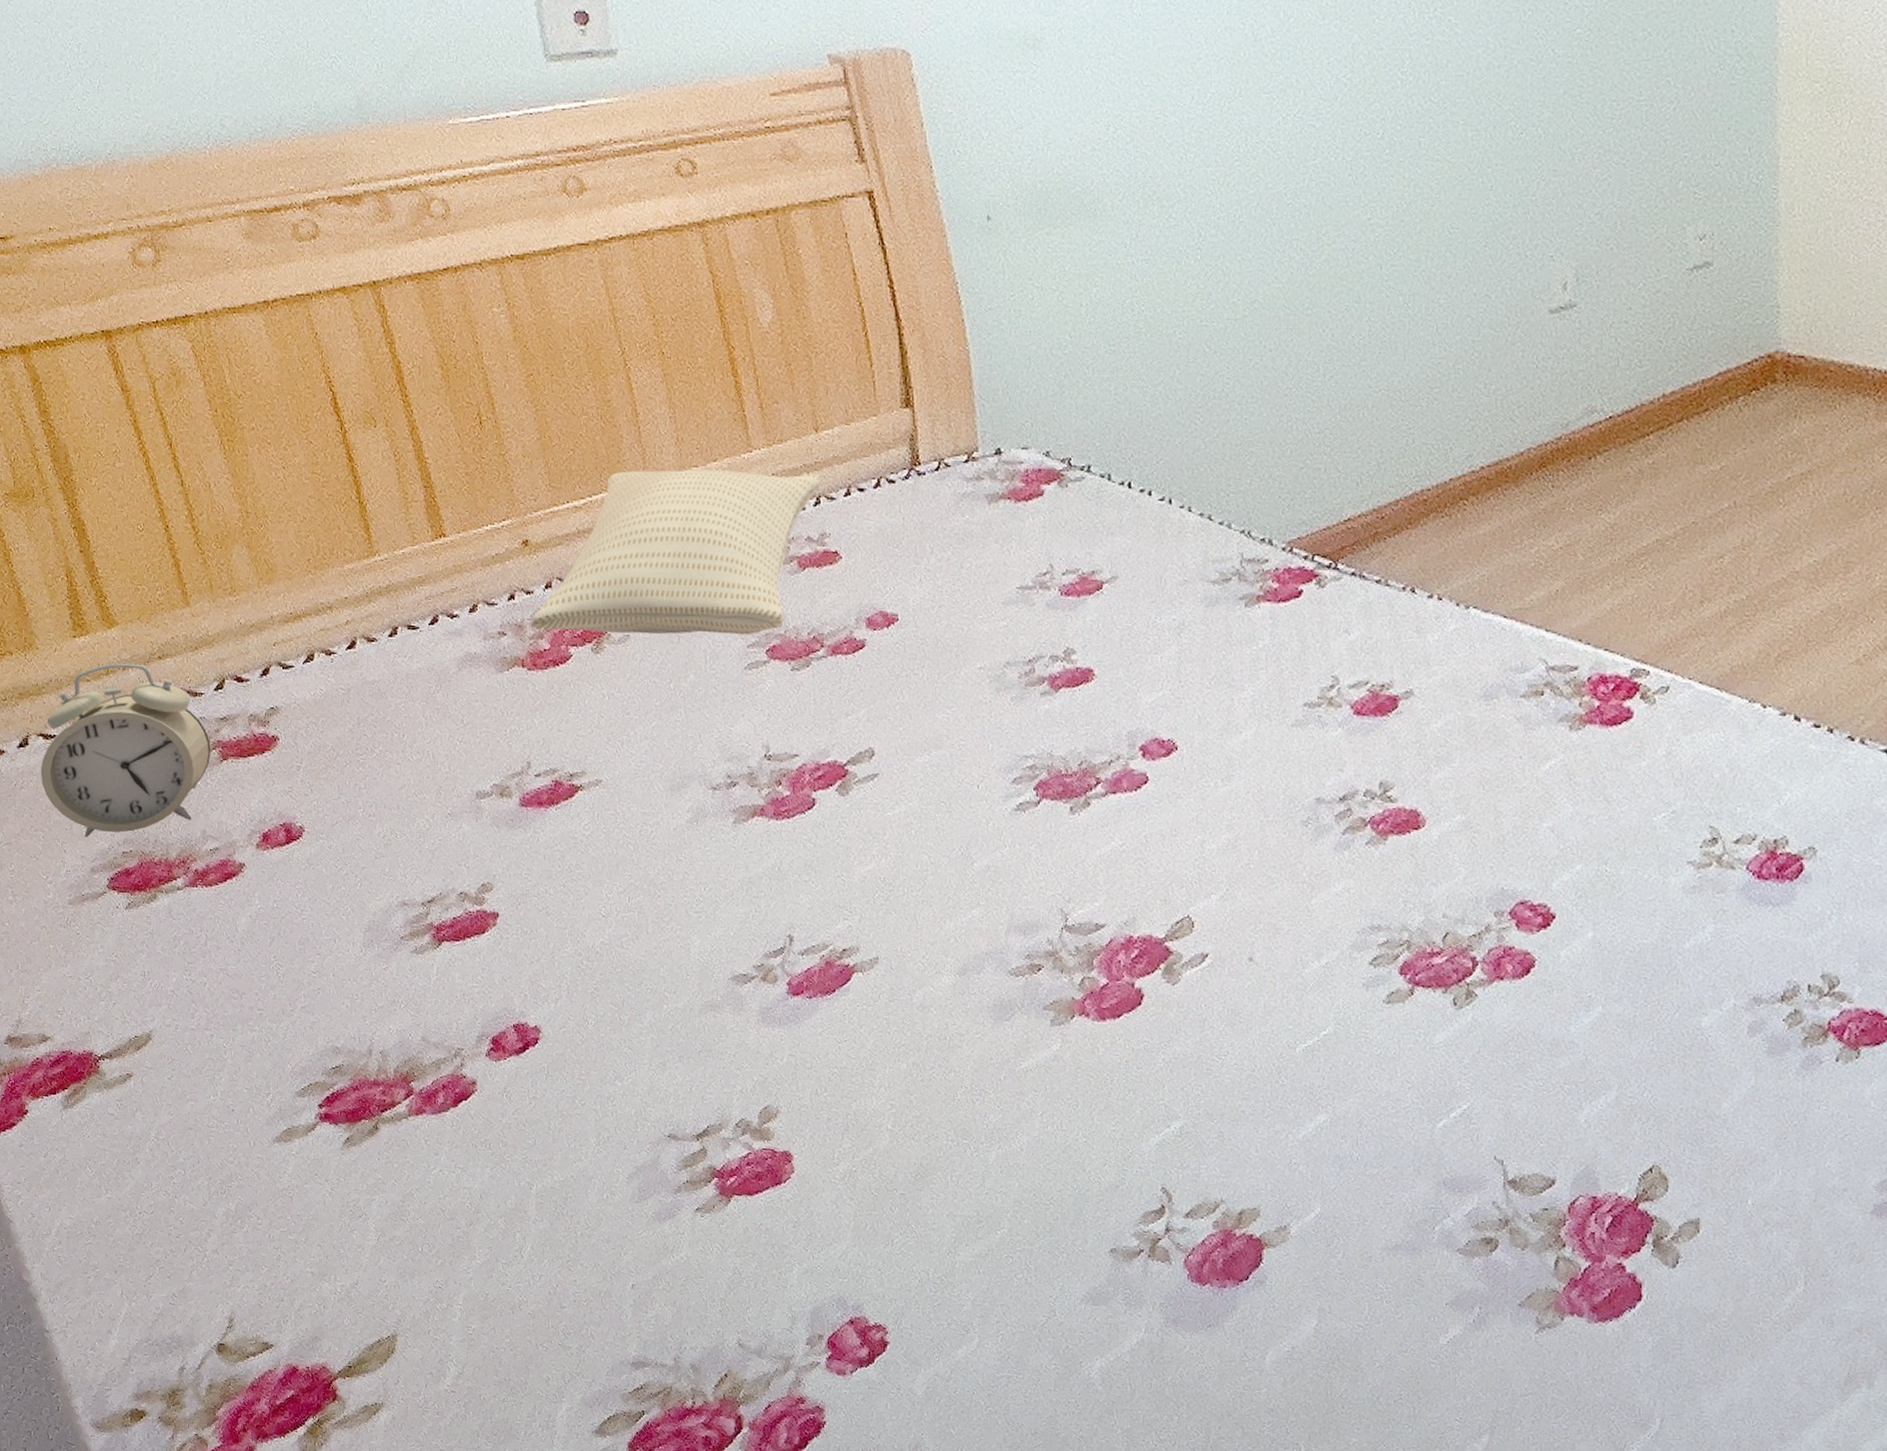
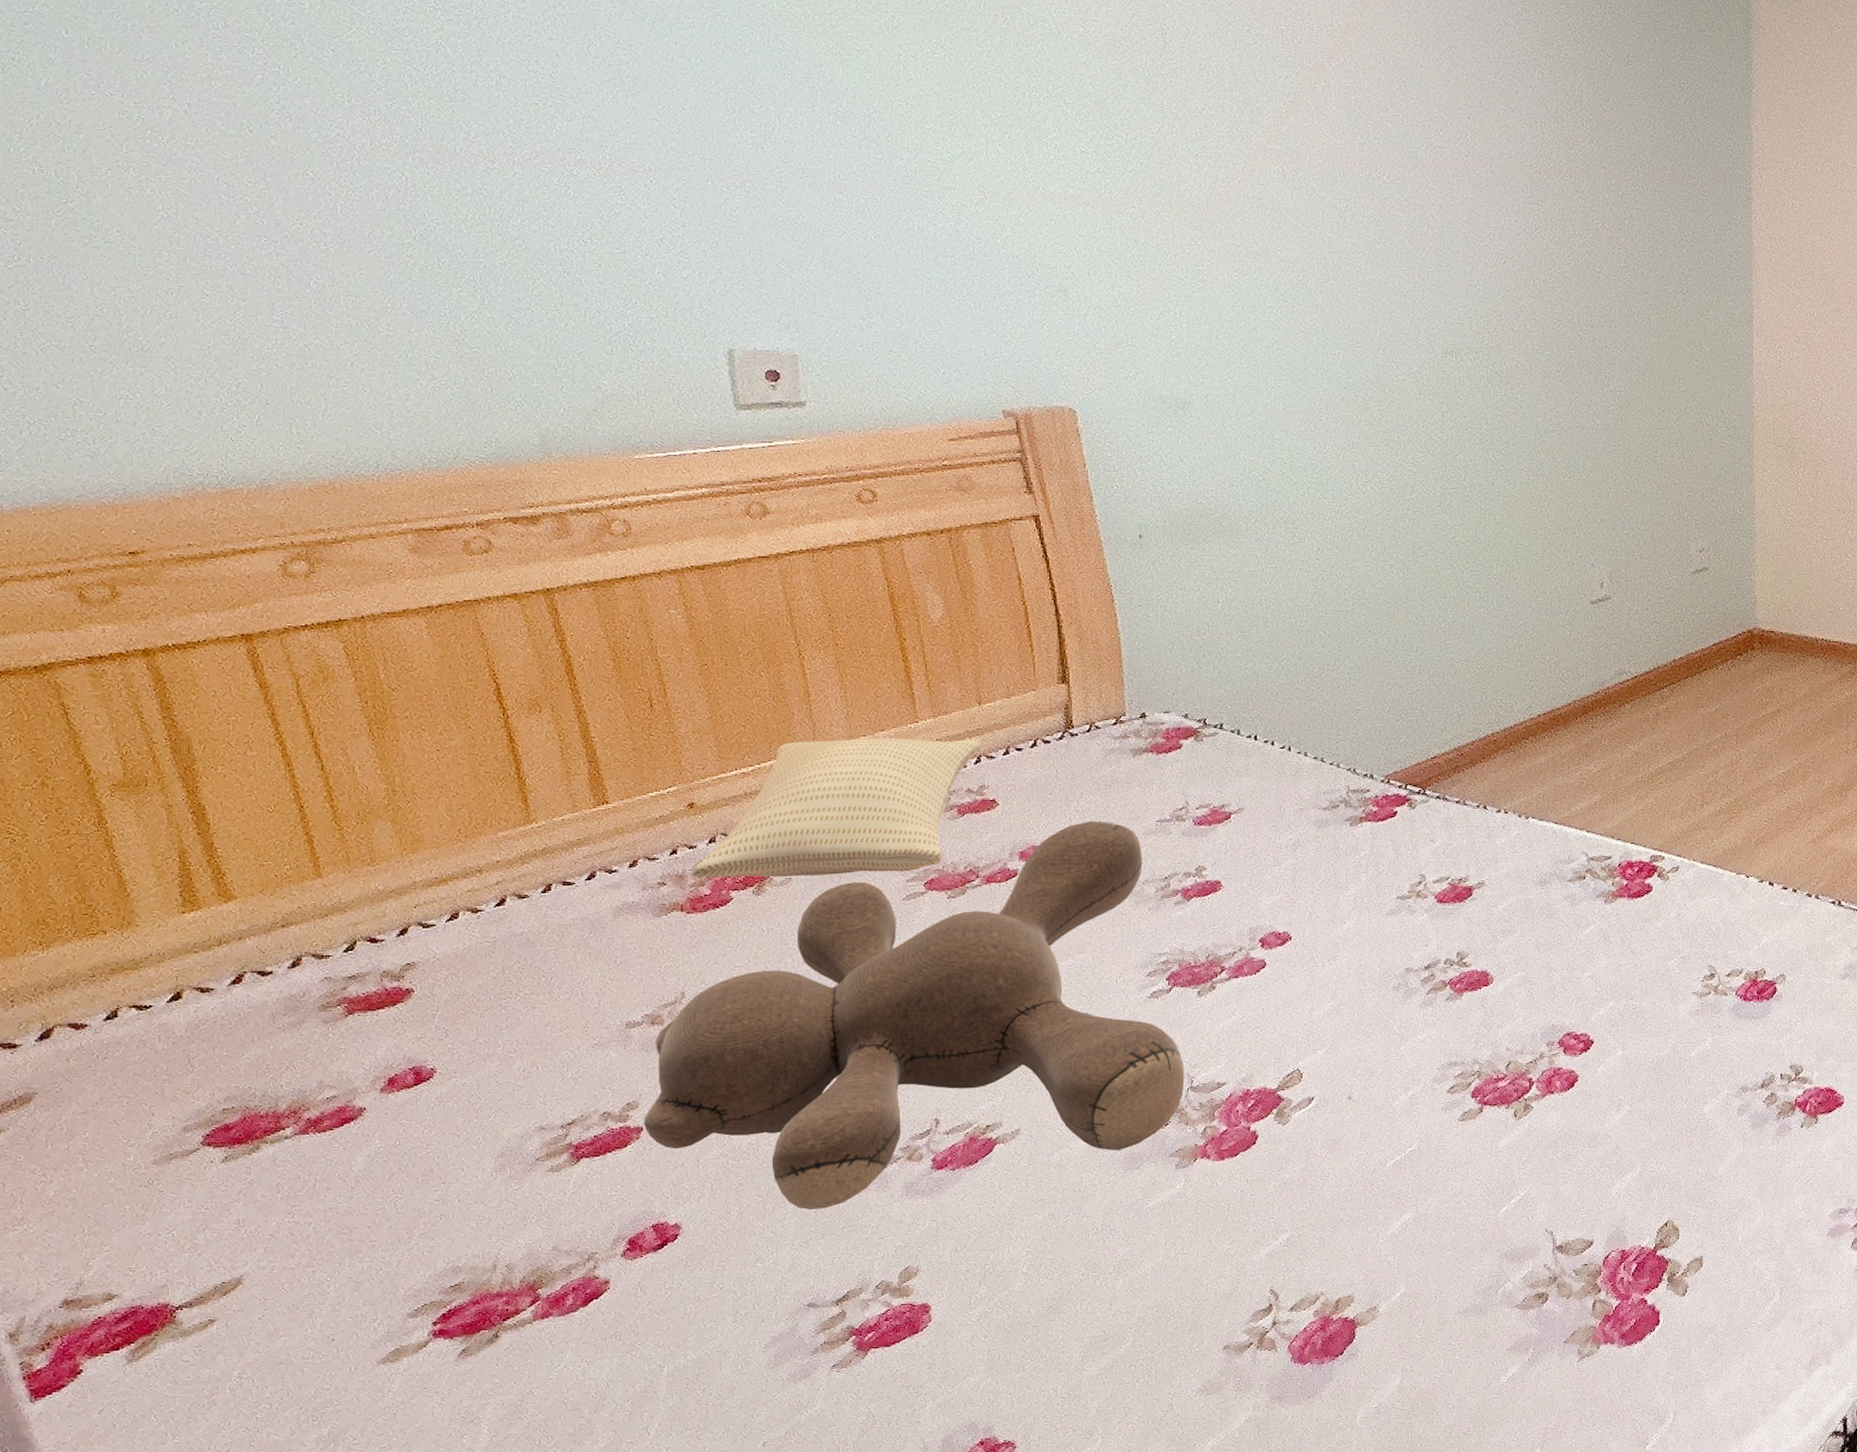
alarm clock: present [40,663,211,838] -> none [129,933,335,1100]
stuffed bear: none [499,583,1058,1028] -> present [644,821,1185,1210]

